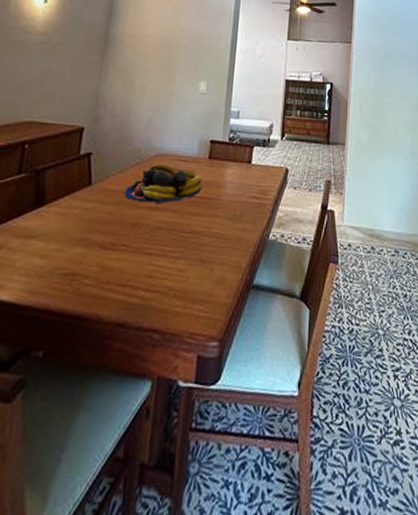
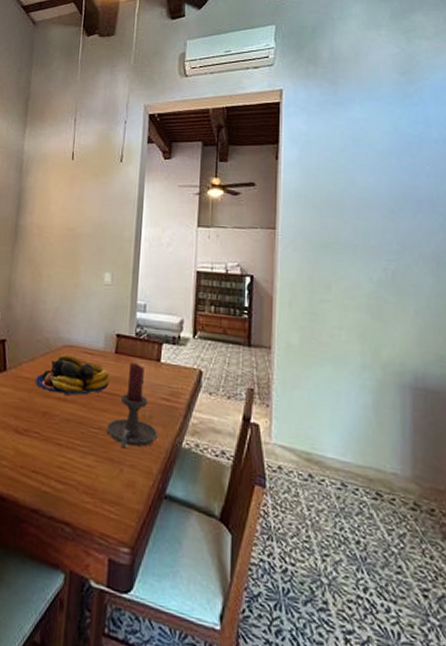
candle holder: none [198,166,248,248] -> present [106,363,159,449]

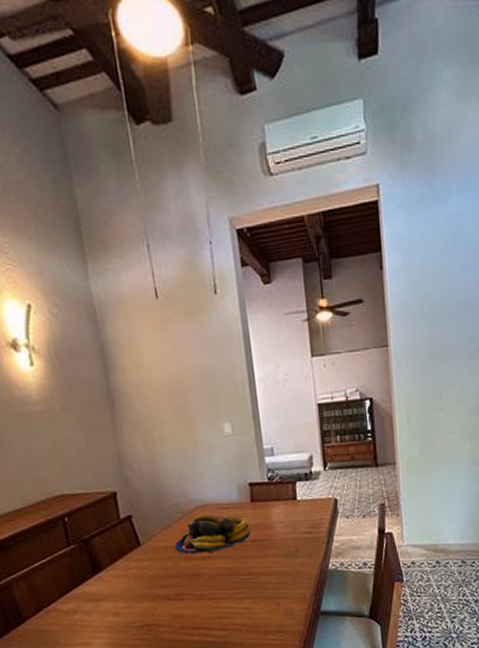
candle holder: present [106,363,159,449] -> none [256,506,306,585]

